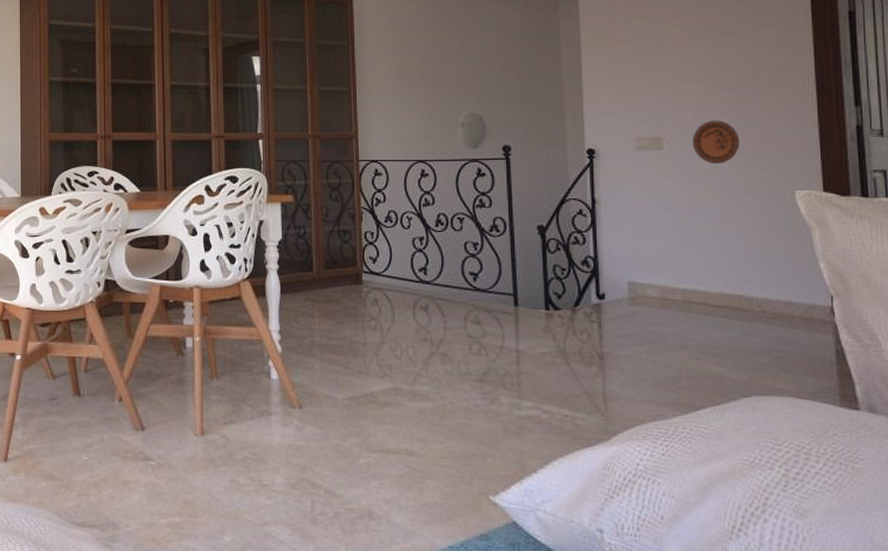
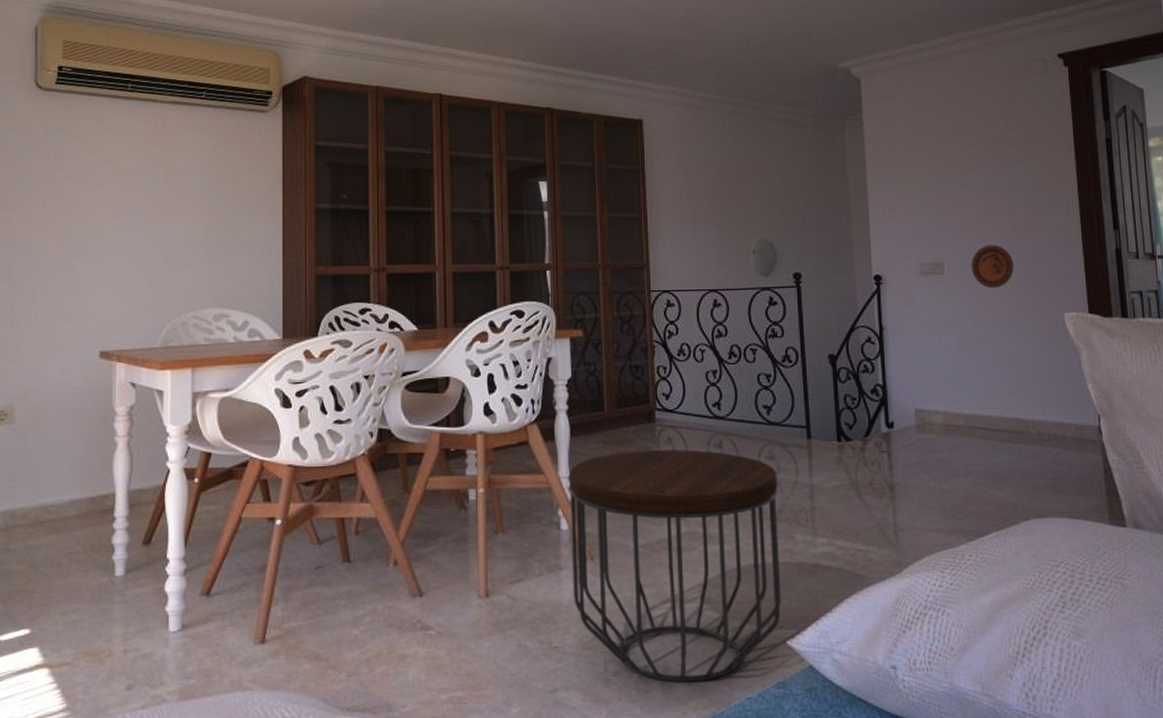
side table: none [280,310,486,528] -> present [570,449,782,683]

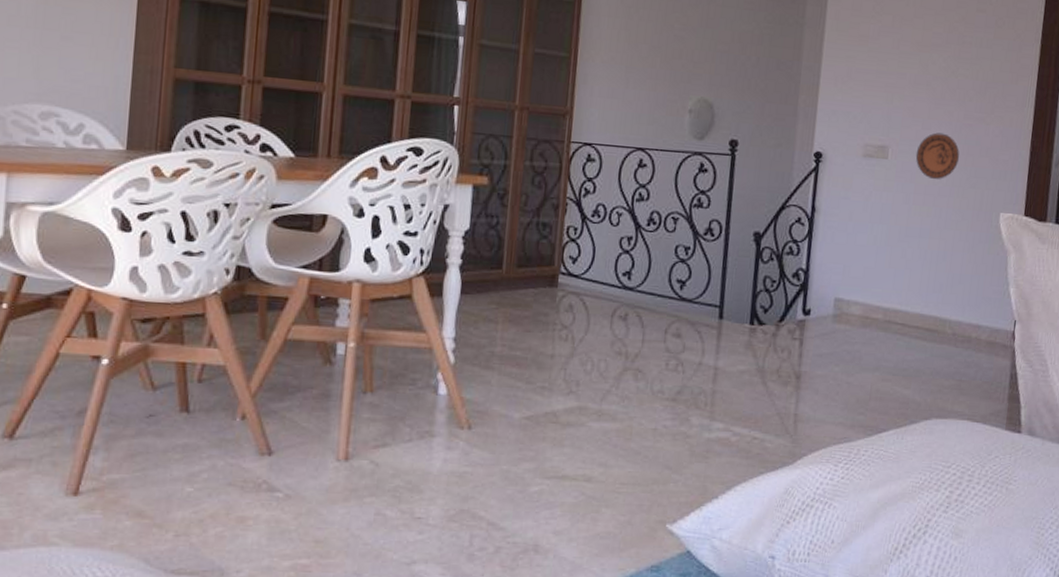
side table: present [570,449,782,683] -> none [444,316,682,562]

